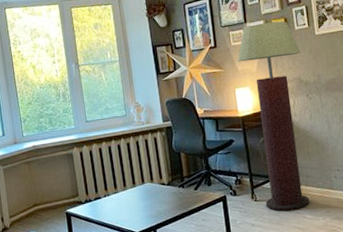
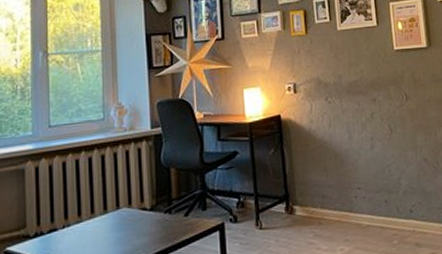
floor lamp: present [237,21,310,212] -> none [248,13,326,242]

